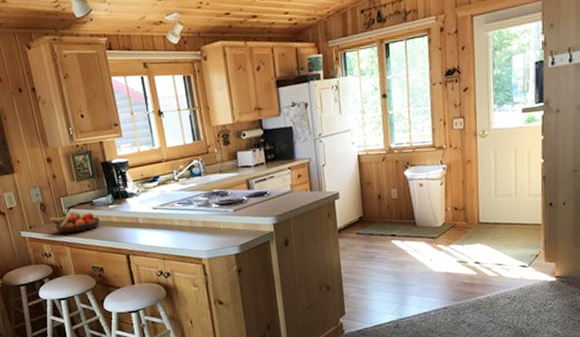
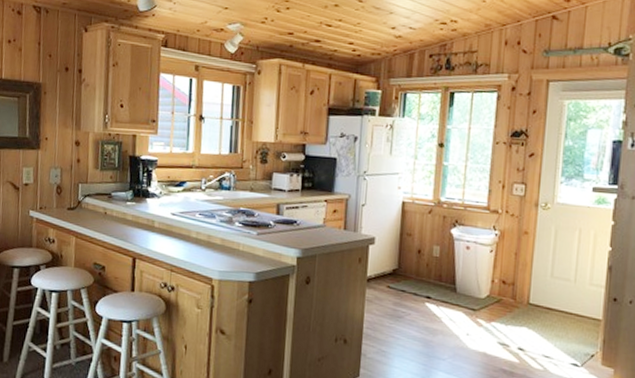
fruit bowl: present [48,210,100,234] -> none [61,199,114,224]

